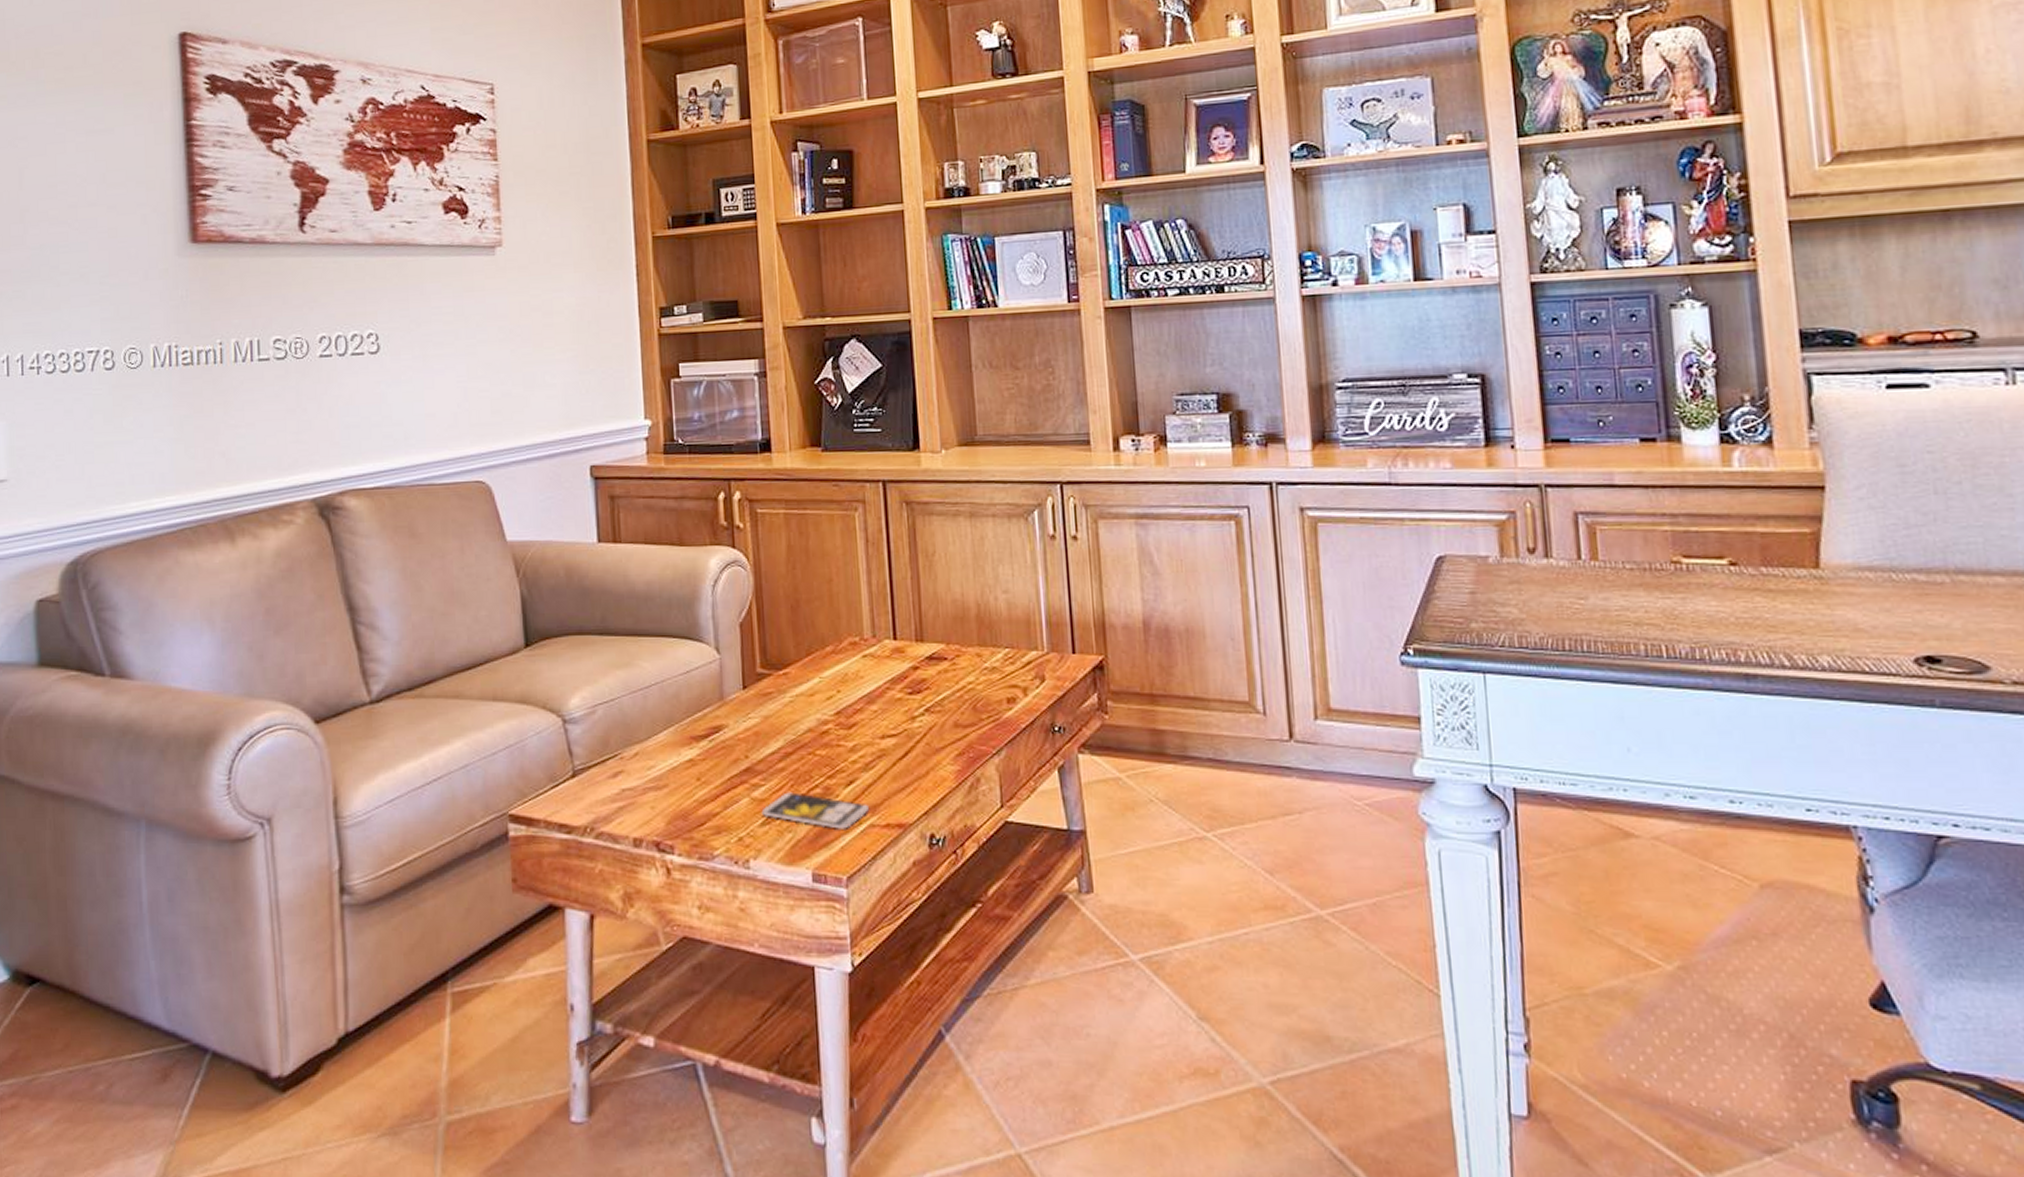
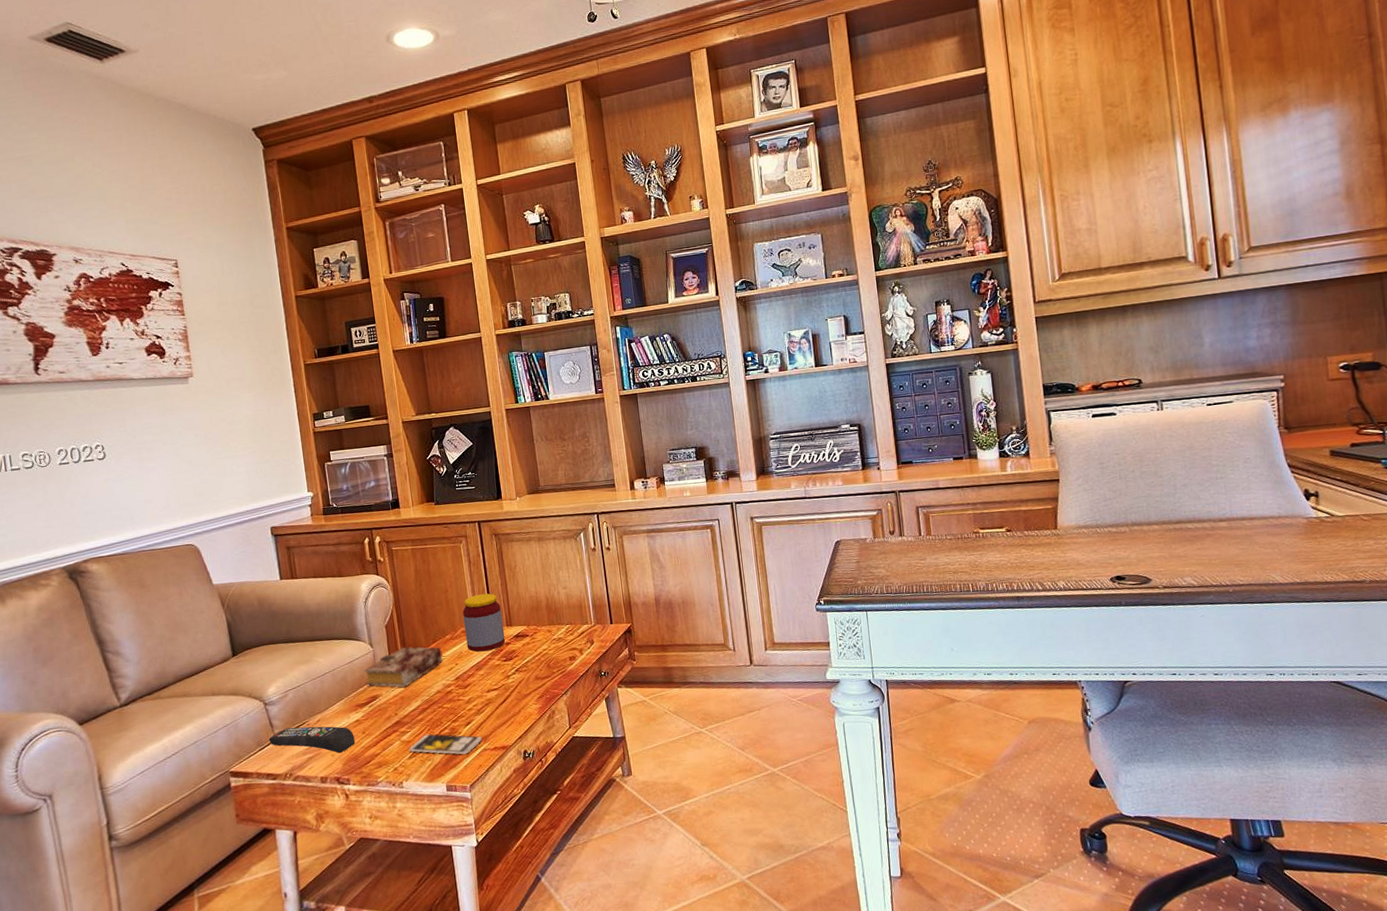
remote control: none [565,759,685,806] -> present [268,726,355,753]
book: none [705,657,819,717] -> present [364,646,443,688]
jar: none [852,589,913,676] -> present [462,593,506,652]

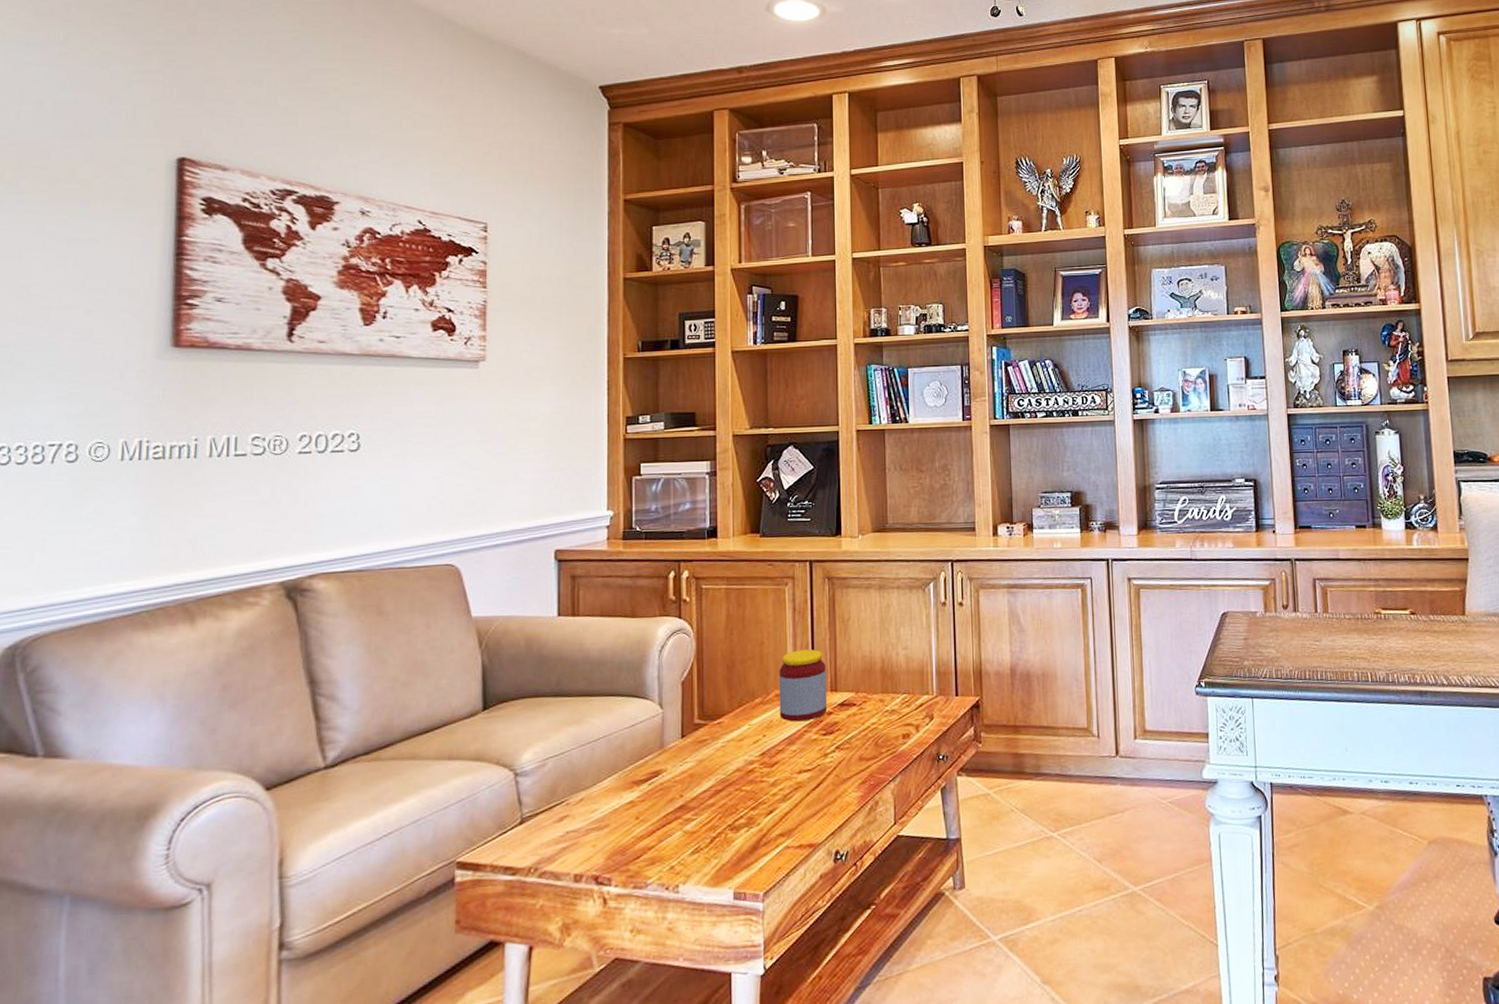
remote control: present [268,726,355,753] -> none [513,806,625,844]
book: present [364,646,443,688] -> none [648,710,748,762]
smartphone: present [409,734,482,755] -> none [692,823,785,853]

